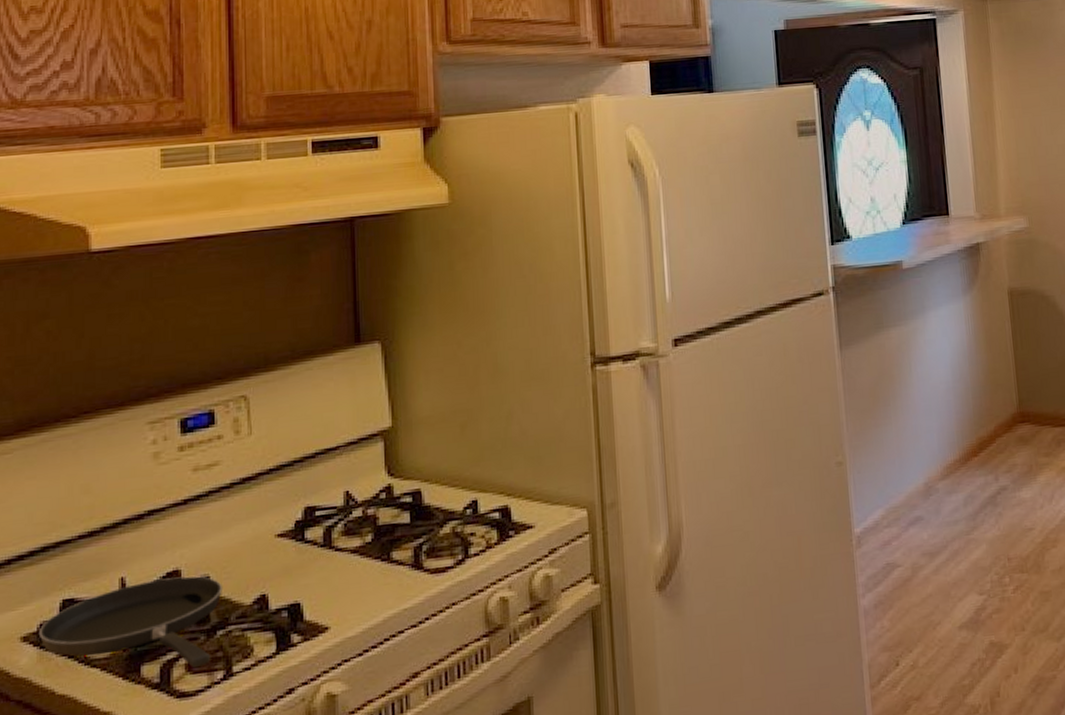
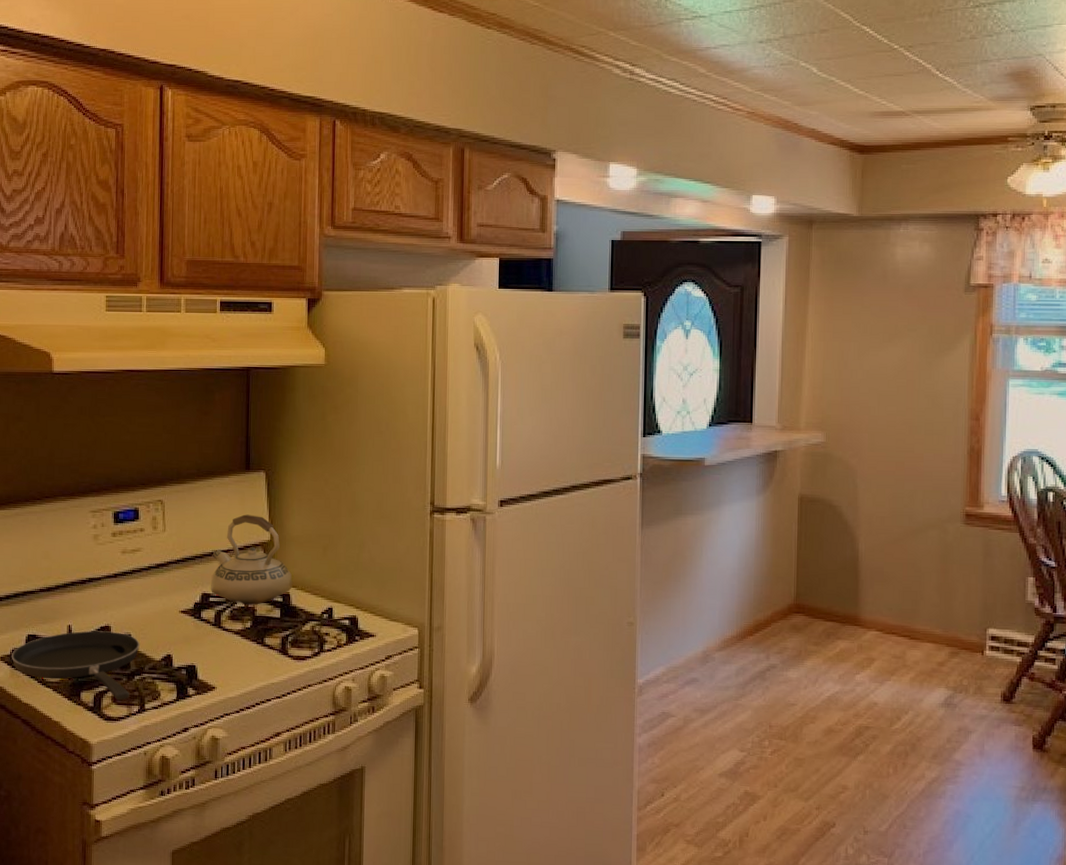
teakettle: none [315,397,424,514] -> present [210,514,293,605]

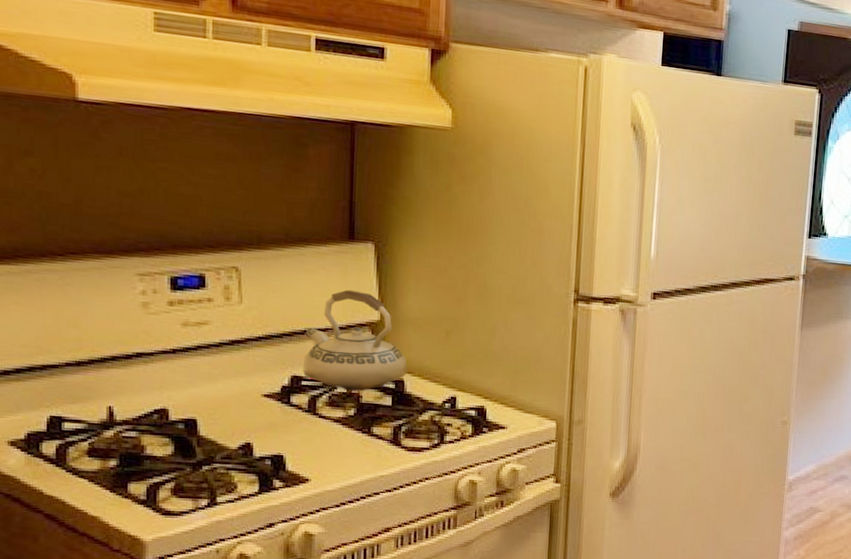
frying pan: present [11,631,140,701] -> none [26,413,209,493]

